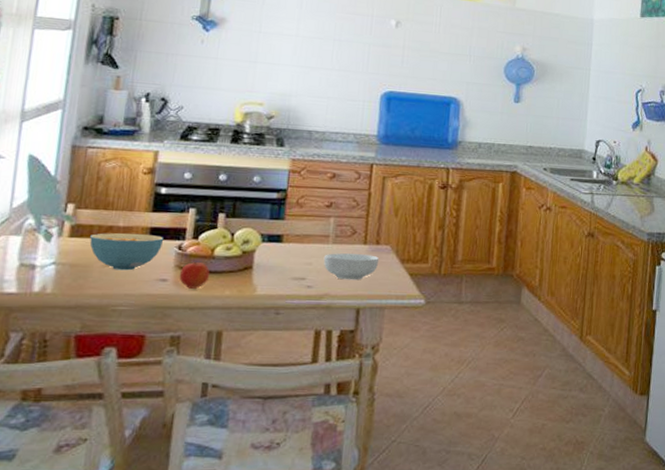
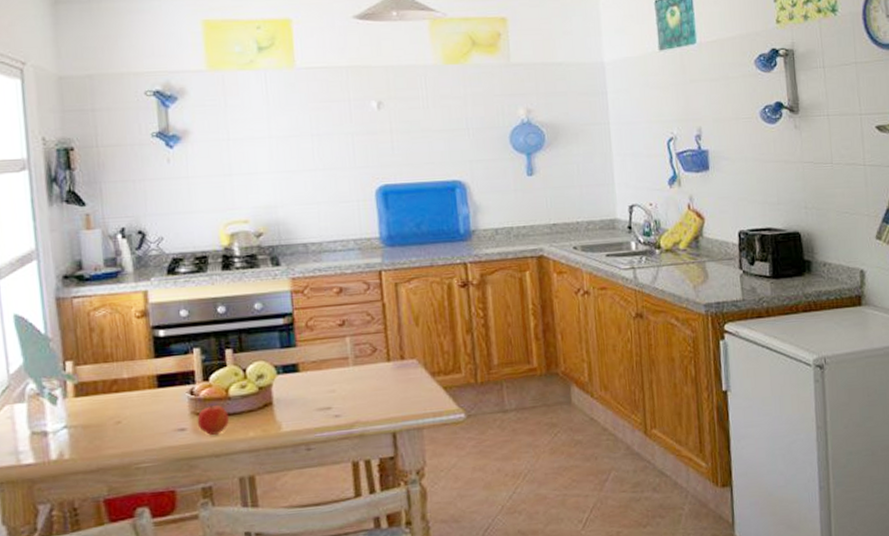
cereal bowl: present [90,232,164,271] -> none [96,382,174,426]
cereal bowl: present [323,253,380,280] -> none [346,372,408,404]

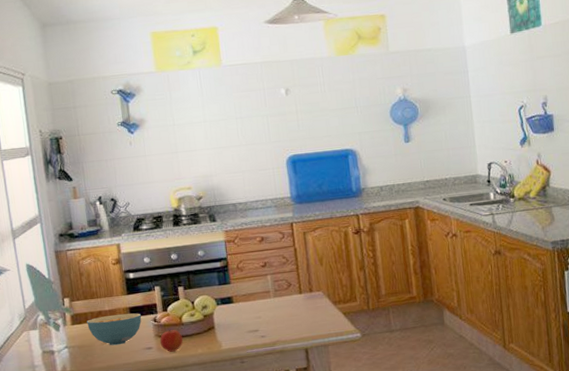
cereal bowl: none [96,382,174,426] -> present [87,313,142,346]

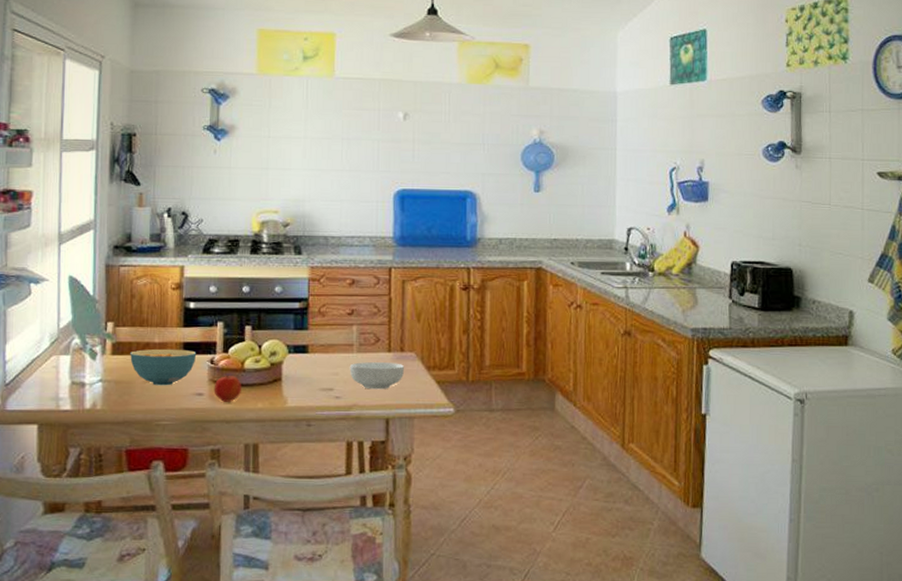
cereal bowl: none [269,302,316,327] -> present [349,362,405,390]

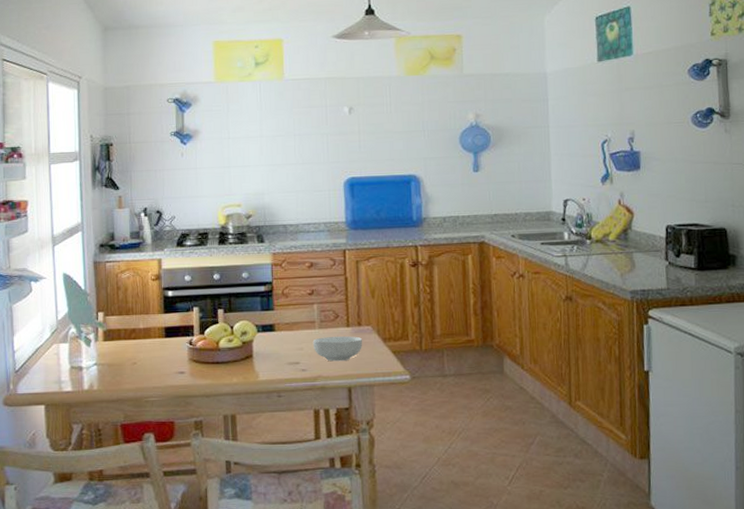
cereal bowl: present [130,348,197,386] -> none [119,333,177,367]
apple: present [214,375,241,402] -> none [193,354,218,379]

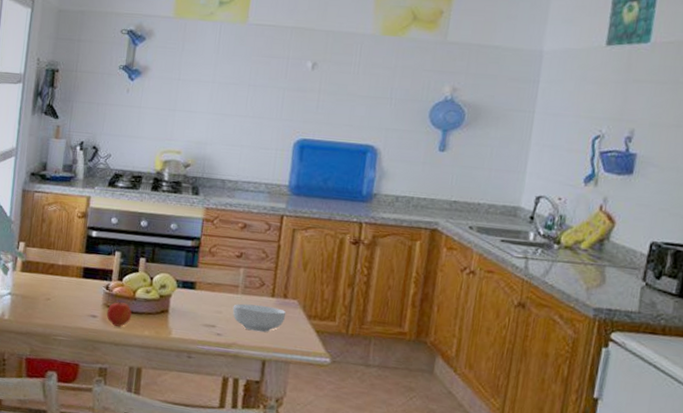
apple: none [193,354,218,379] -> present [106,301,132,327]

